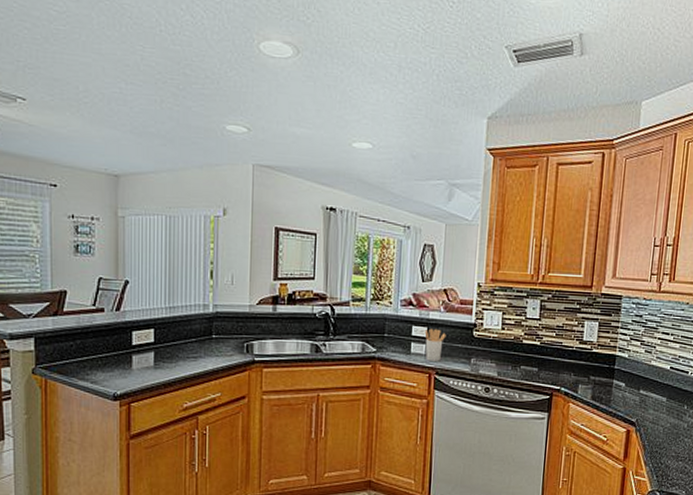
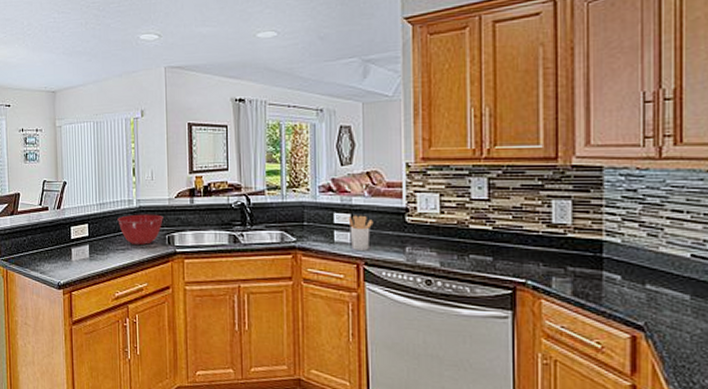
mixing bowl: none [190,320,242,353] -> present [117,214,163,245]

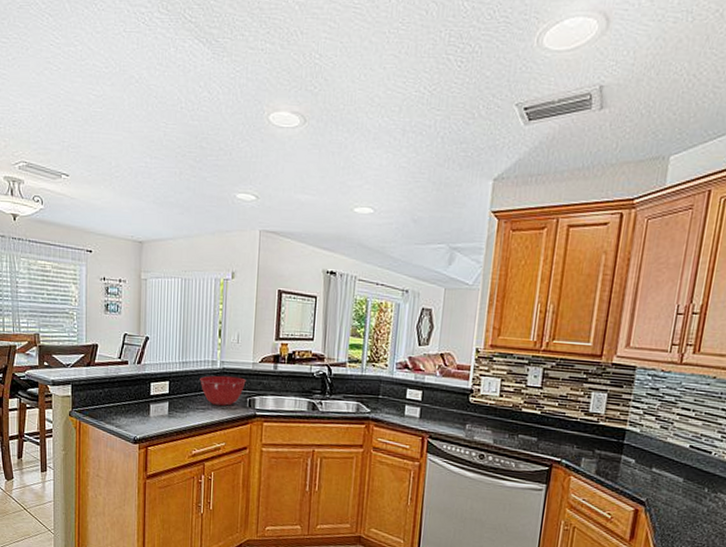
utensil holder: present [348,215,374,251] -> none [419,392,441,425]

